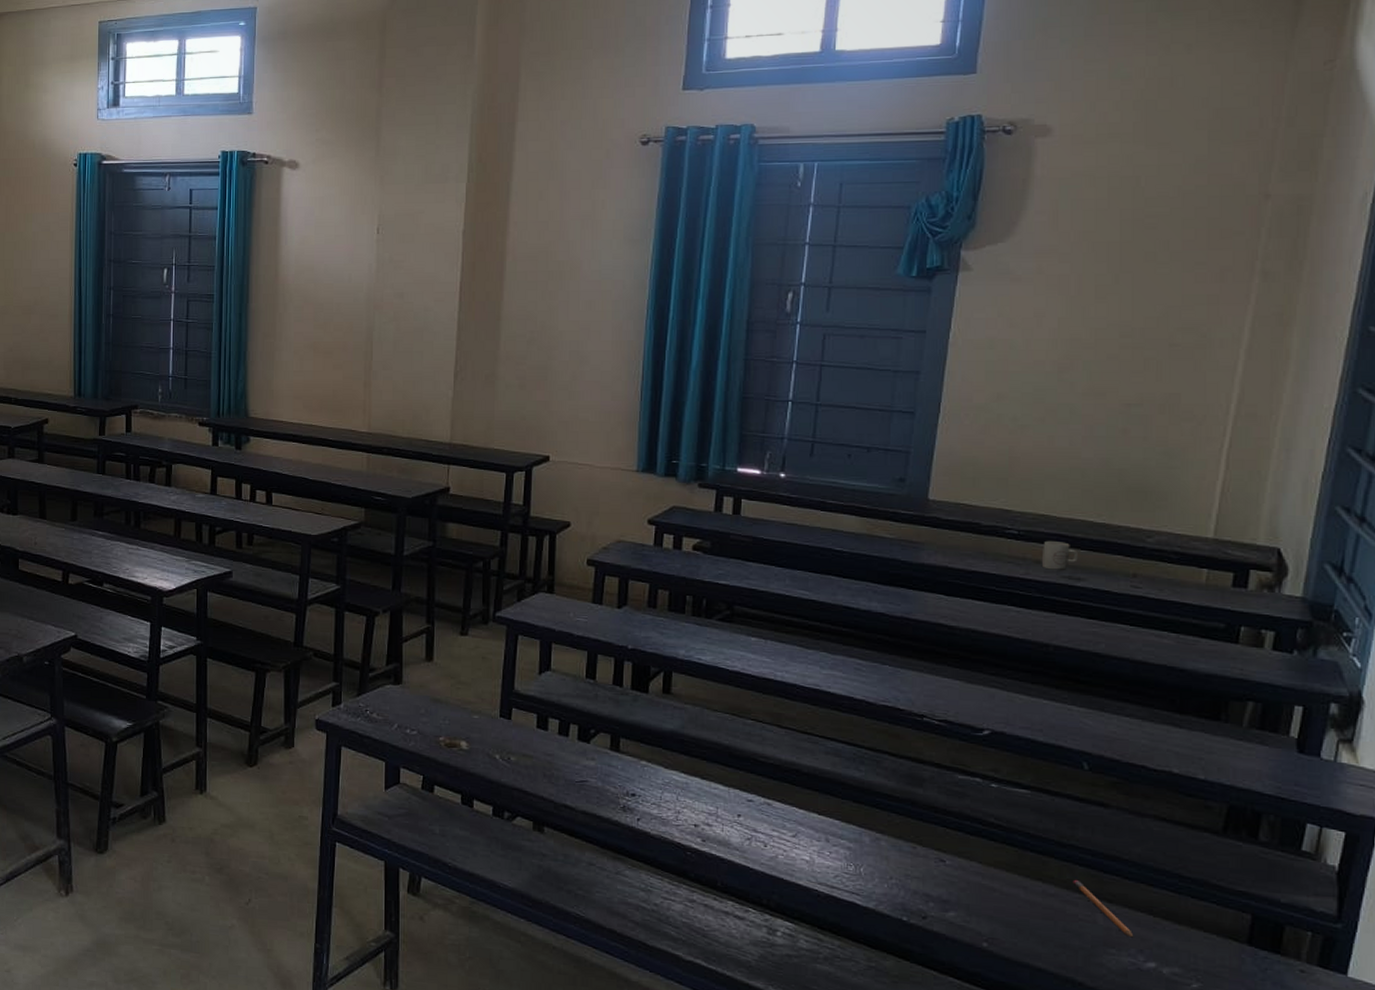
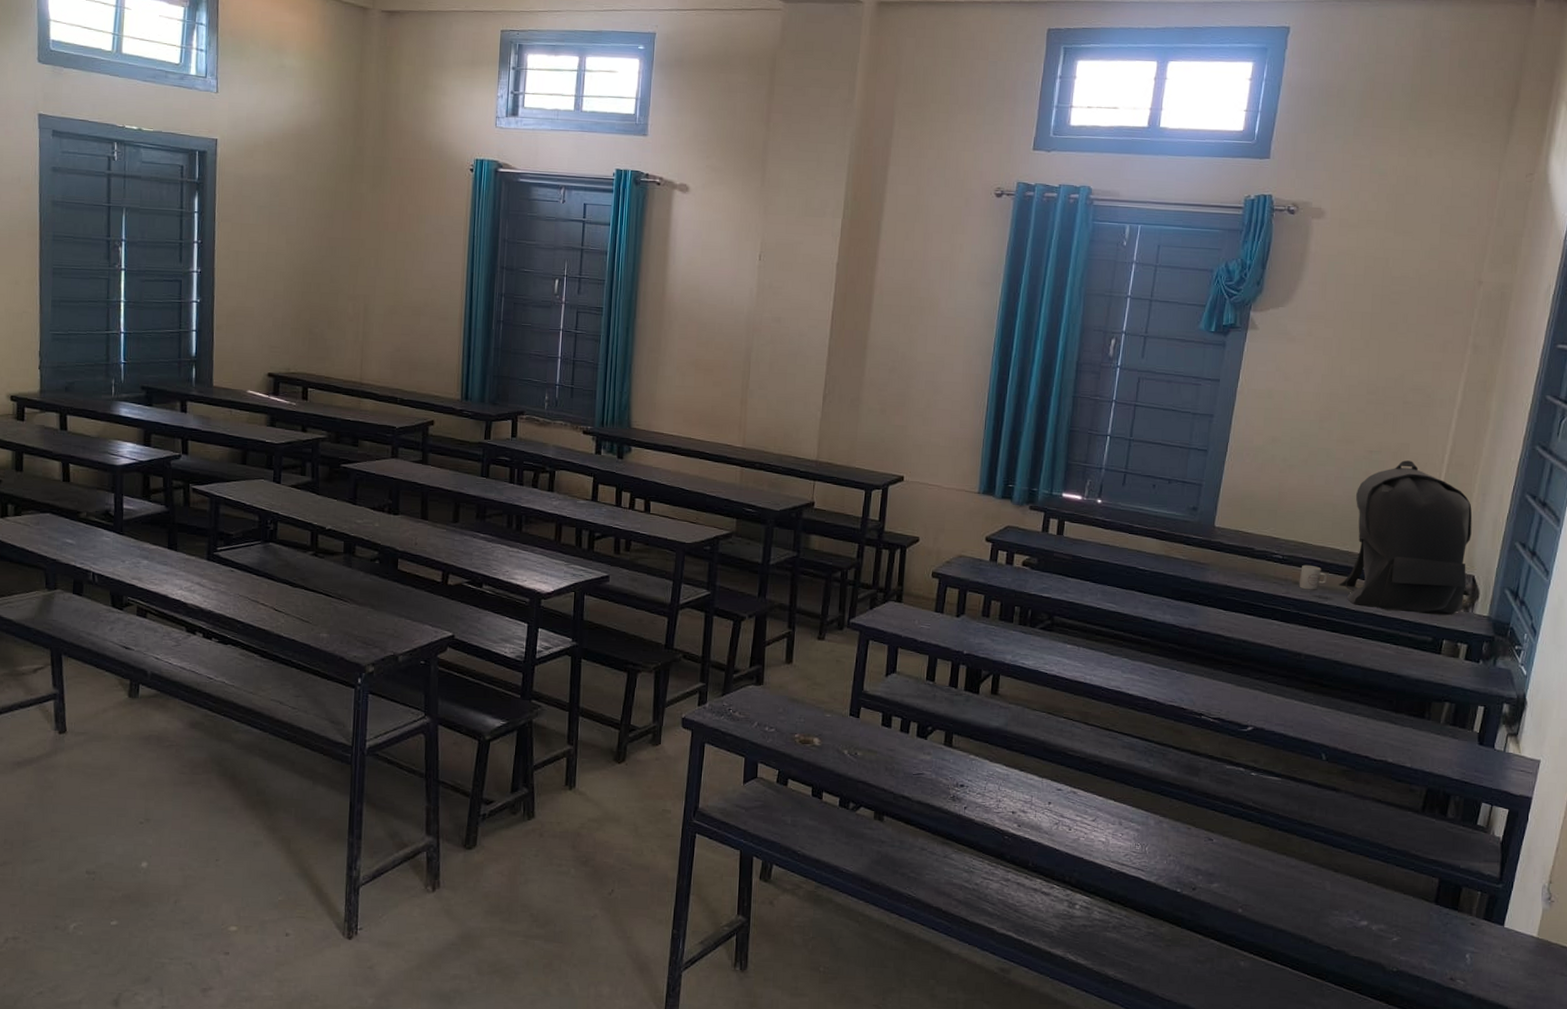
pencil: present [1073,879,1134,939] -> none [1309,853,1353,902]
backpack: none [1094,413,1273,597] -> present [1339,460,1473,616]

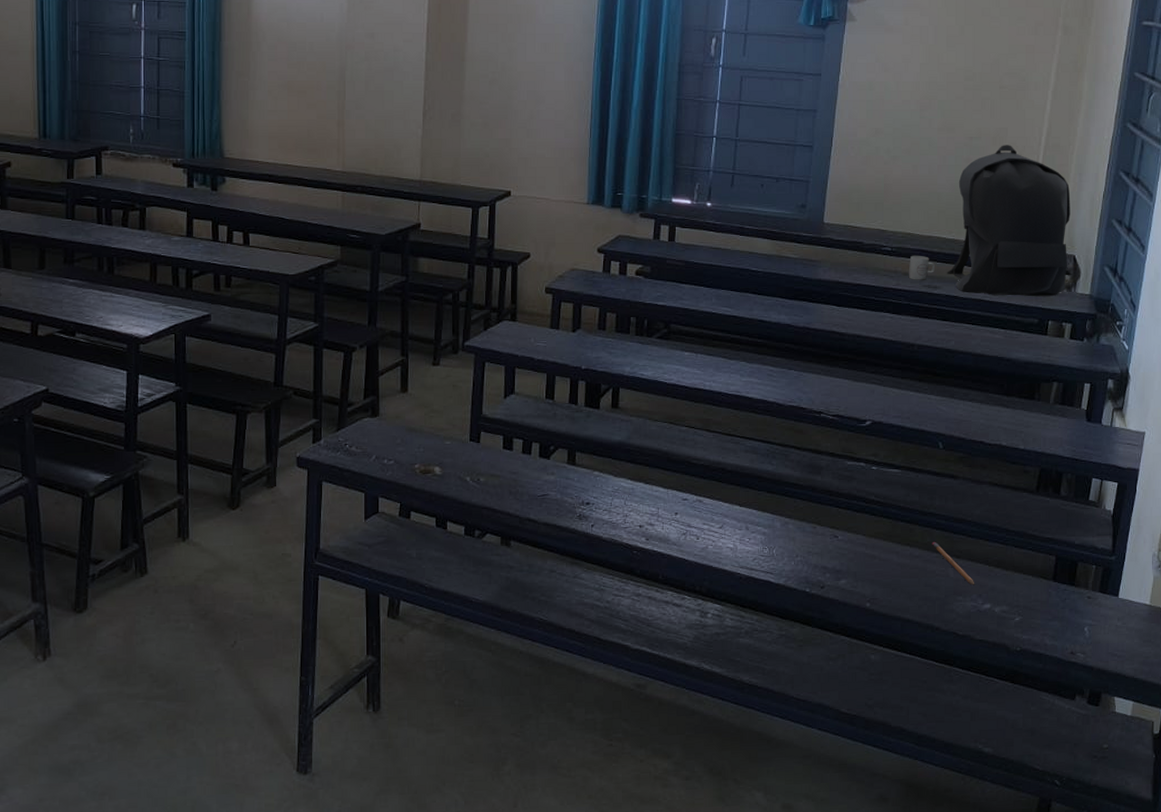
pencil: none [1309,853,1353,902] -> present [932,541,975,586]

